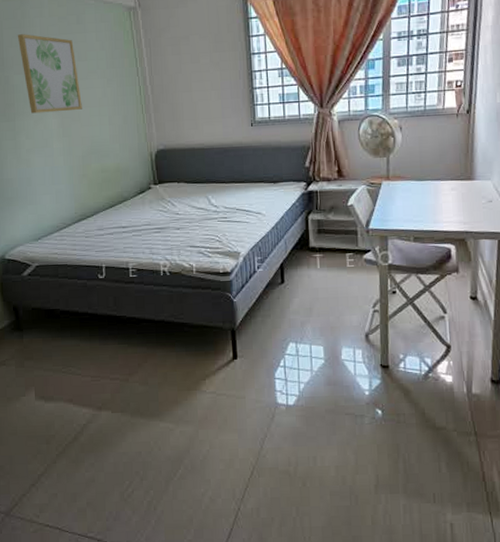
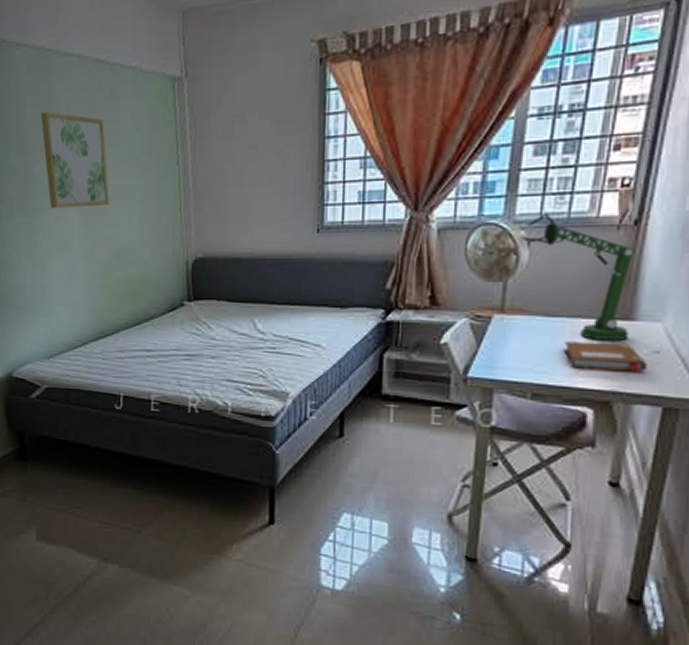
desk lamp: none [395,106,472,196] -> present [521,213,634,342]
notebook: none [431,197,486,217] -> present [563,341,647,372]

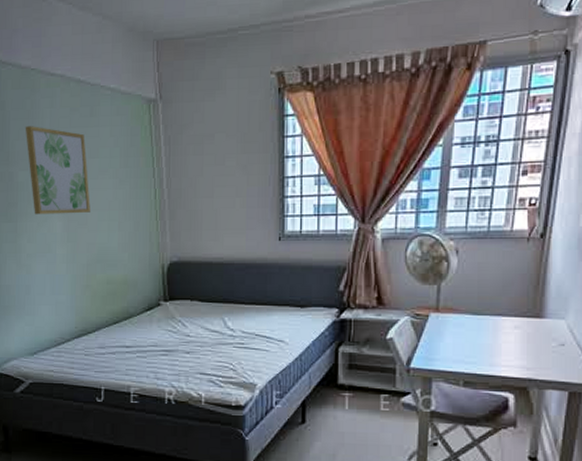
desk lamp: present [521,213,634,342] -> none [450,226,541,336]
notebook: present [563,341,647,372] -> none [488,336,555,362]

